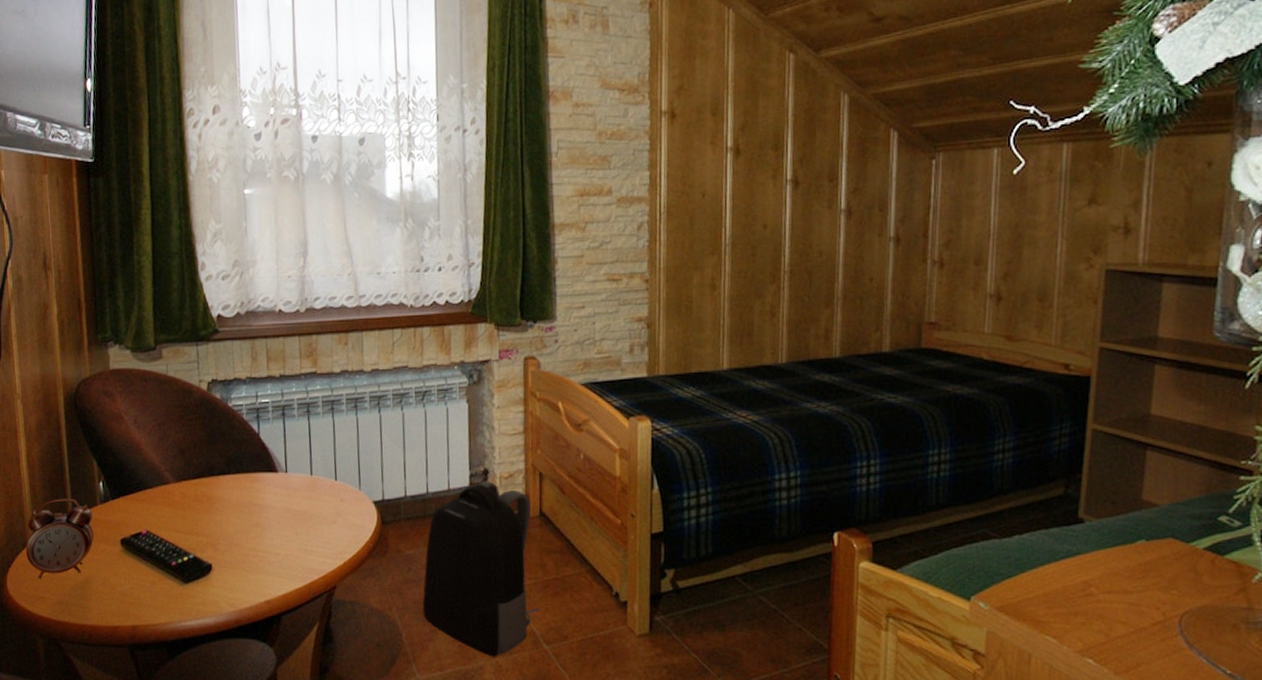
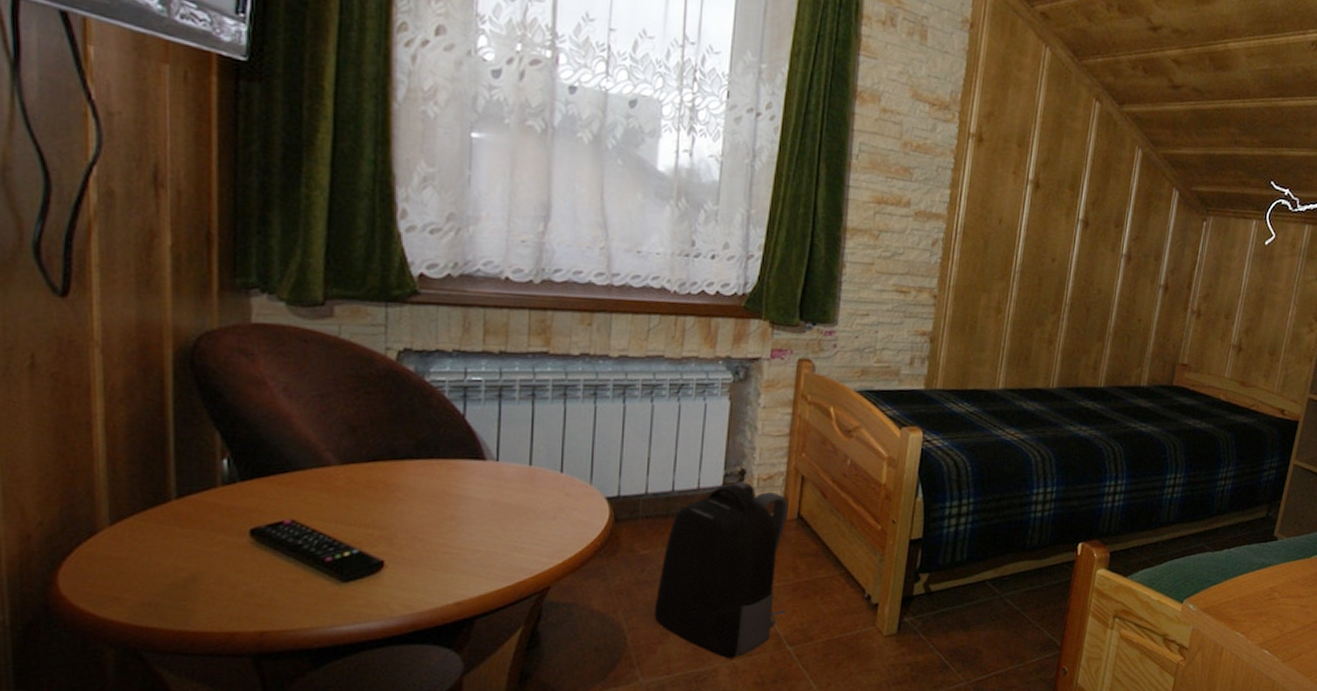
alarm clock: present [25,498,94,579] -> none [93,476,209,575]

